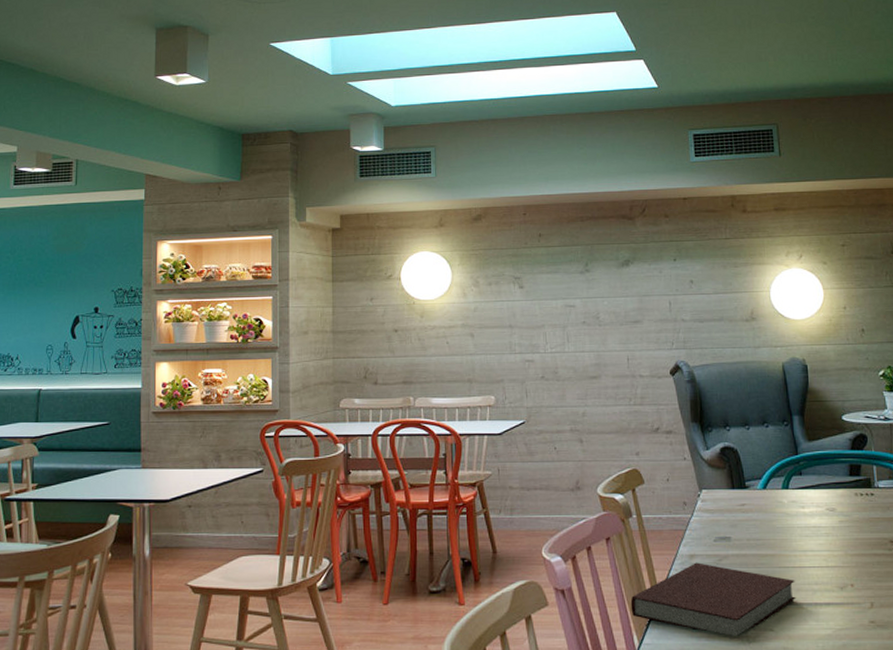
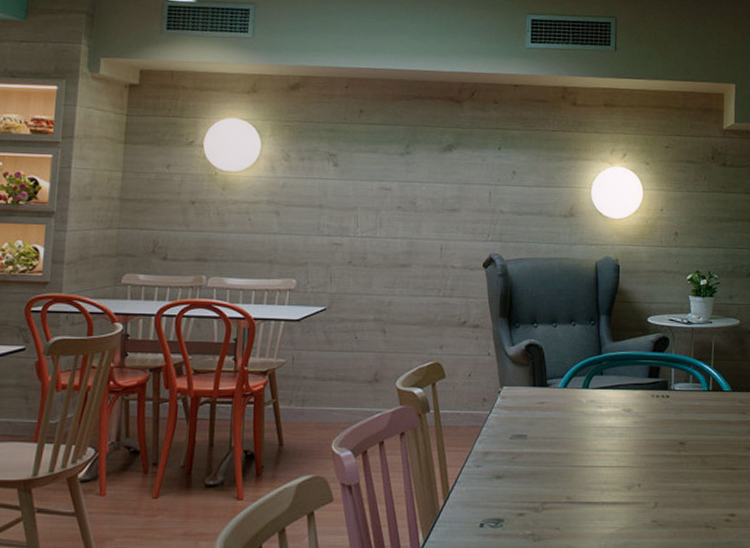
notebook: present [630,562,796,636] -> none [419,460,585,534]

